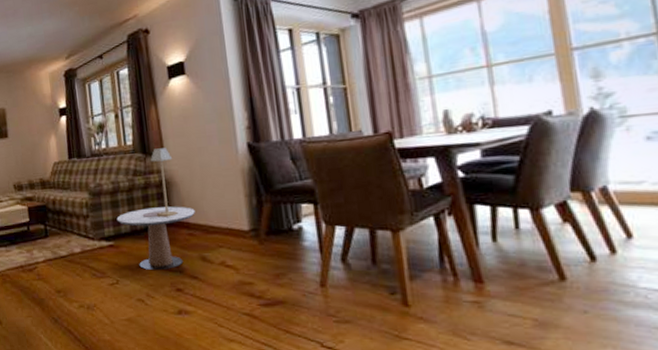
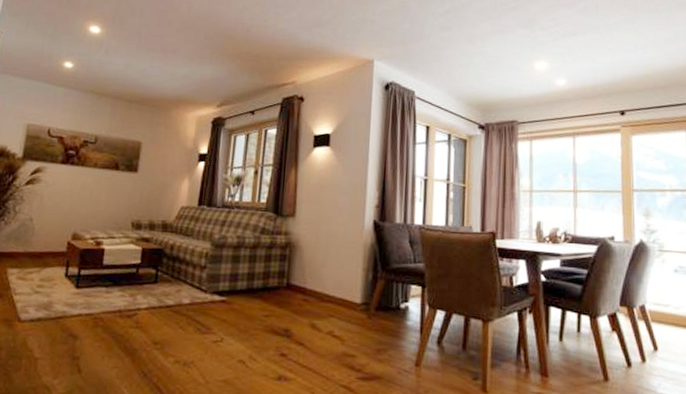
side table: present [116,206,195,271] -> none [234,267,314,333]
table lamp: present [151,148,178,217] -> none [275,211,303,280]

